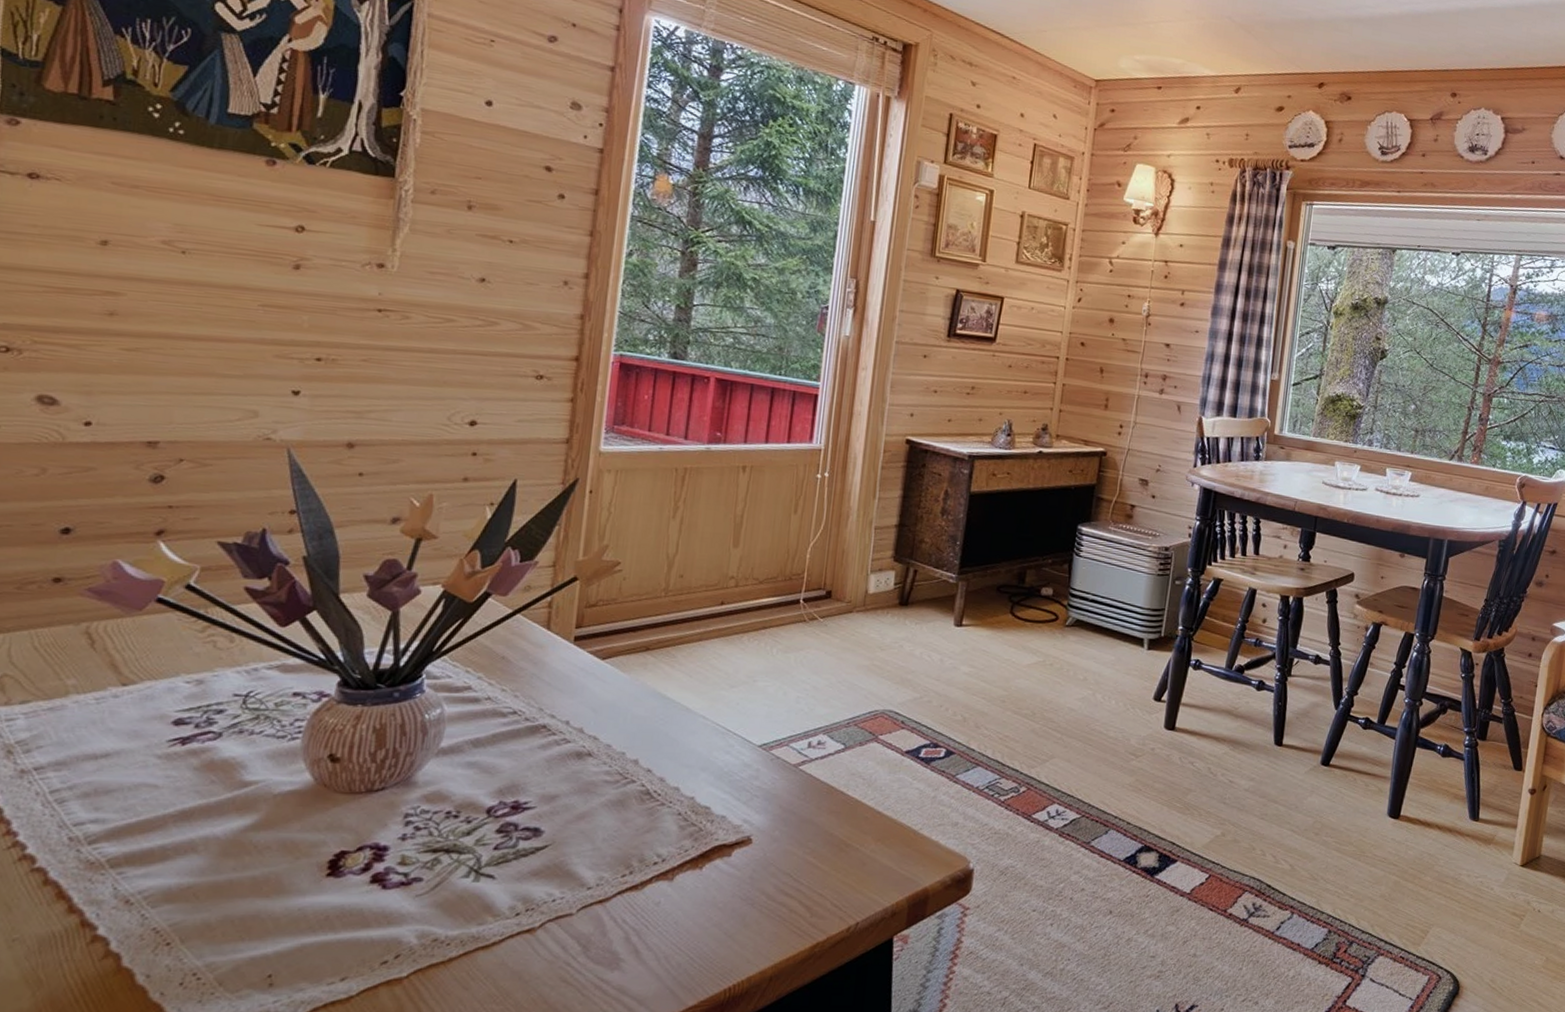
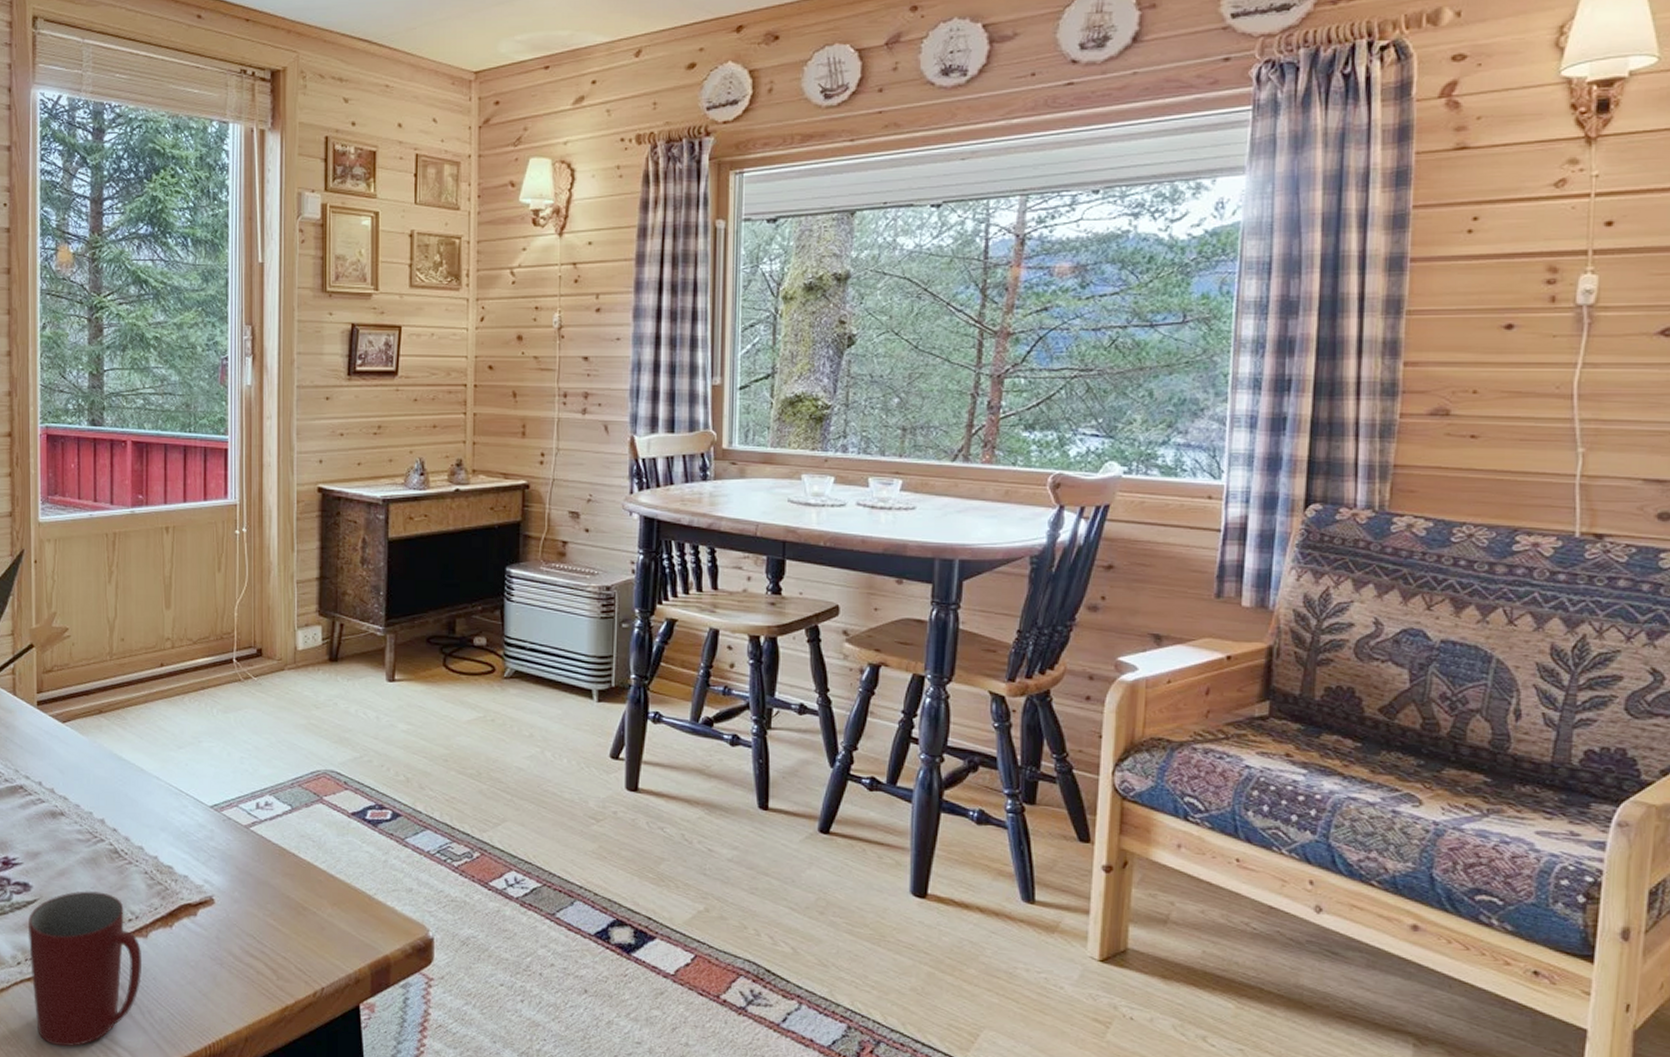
mug: none [531,834,665,1001] -> present [27,891,141,1047]

